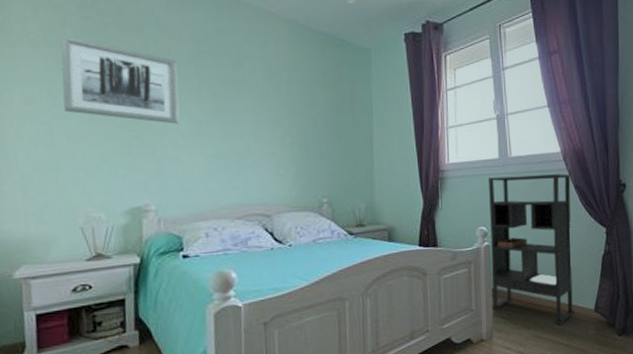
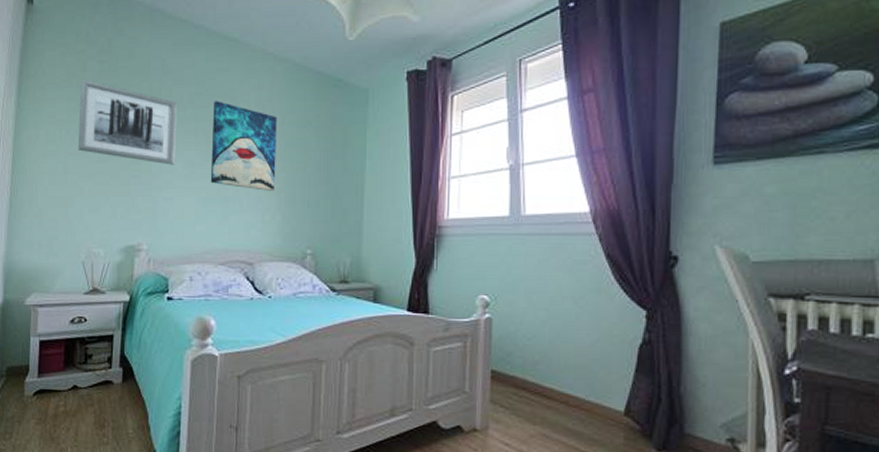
wall art: none [216,59,287,146] -> present [210,101,277,191]
bookshelf: present [489,174,575,326] -> none [489,238,601,426]

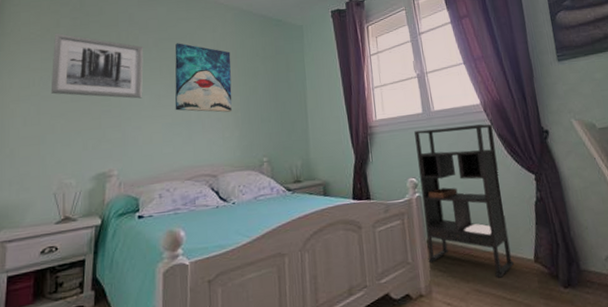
bookshelf: none [489,238,601,426] -> present [414,124,515,278]

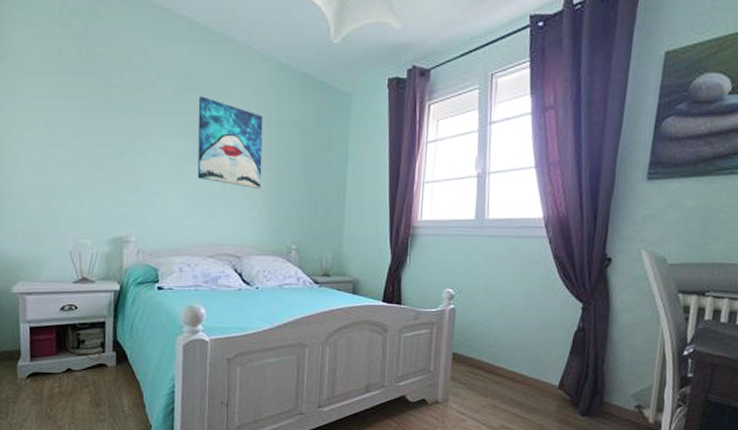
wall art: present [50,33,144,99] -> none [56,64,162,159]
bookshelf: present [414,124,515,278] -> none [450,239,551,398]

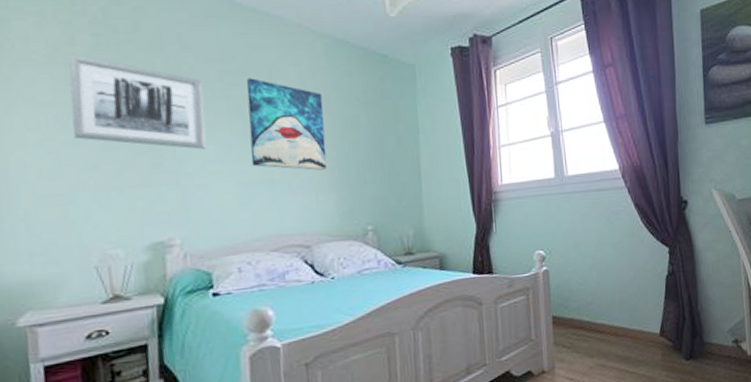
wall art: none [56,64,162,159] -> present [68,54,207,150]

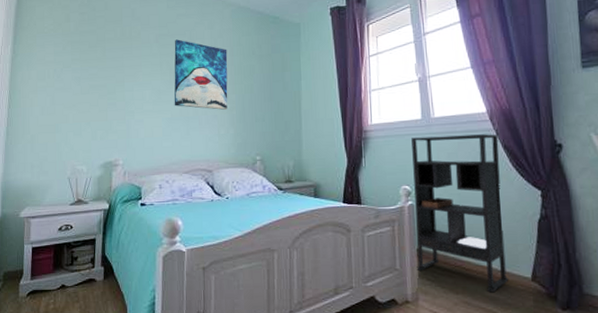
wall art: present [68,54,207,150] -> none [63,27,145,93]
bookshelf: none [545,192,640,352] -> present [411,134,509,293]

